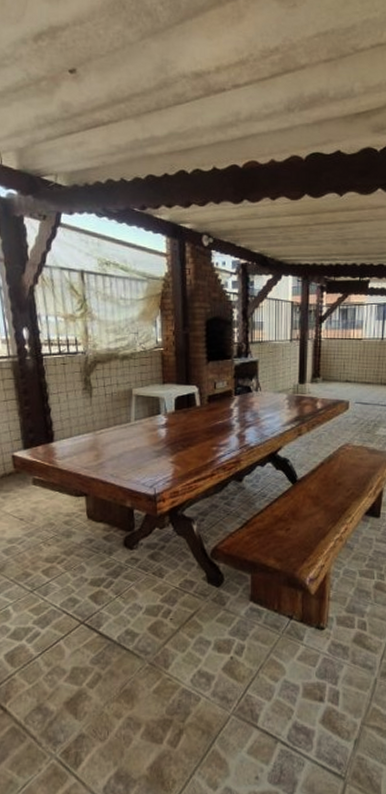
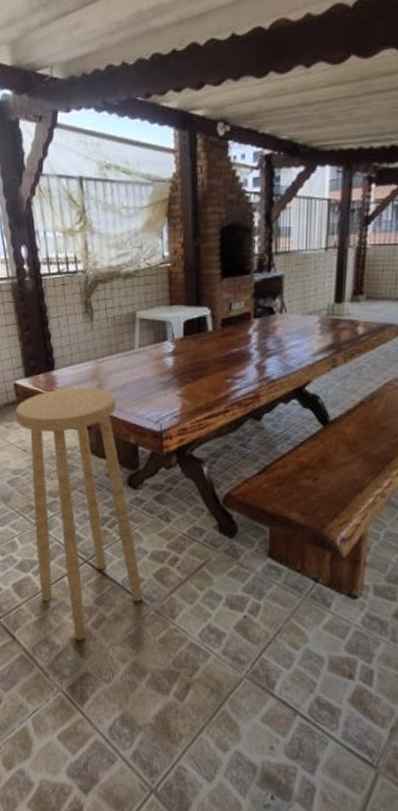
stool: none [13,457,137,703] -> present [16,387,142,641]

